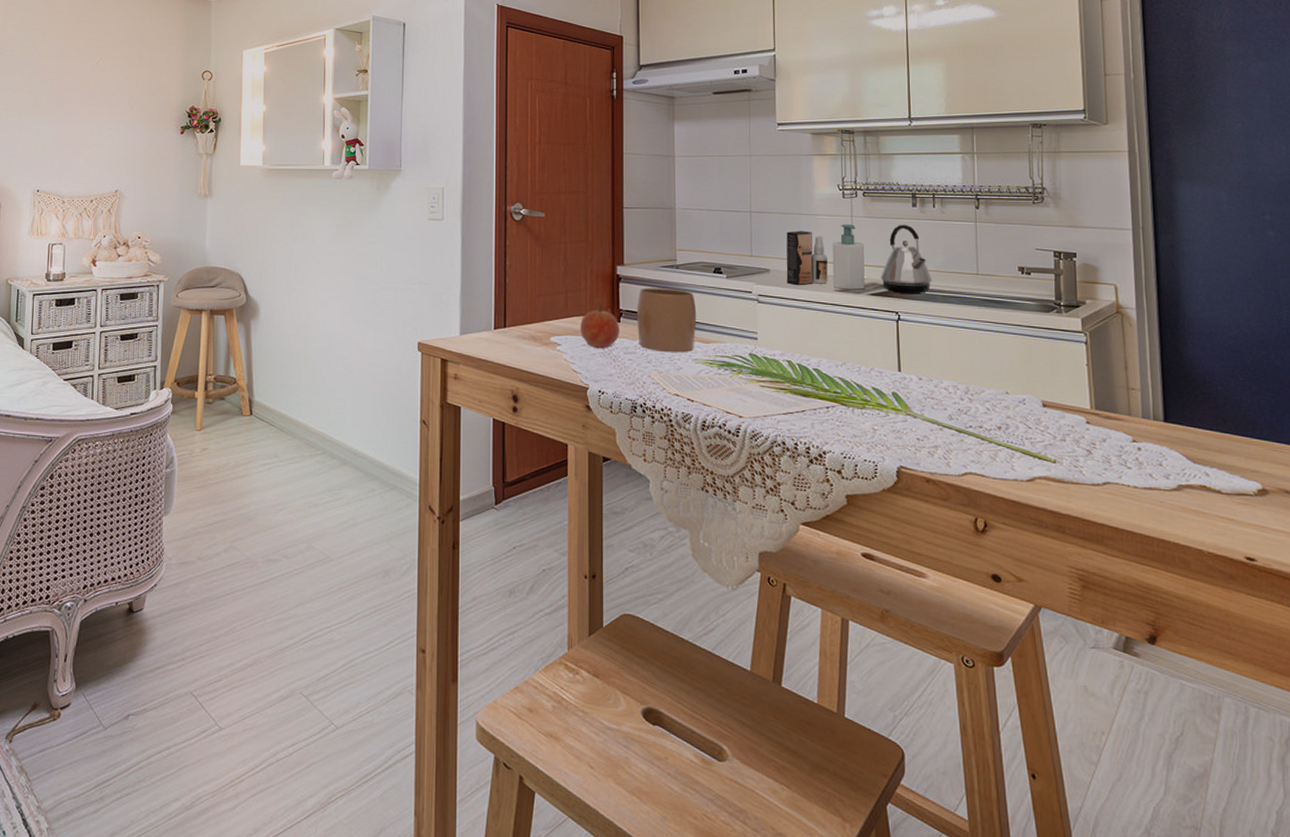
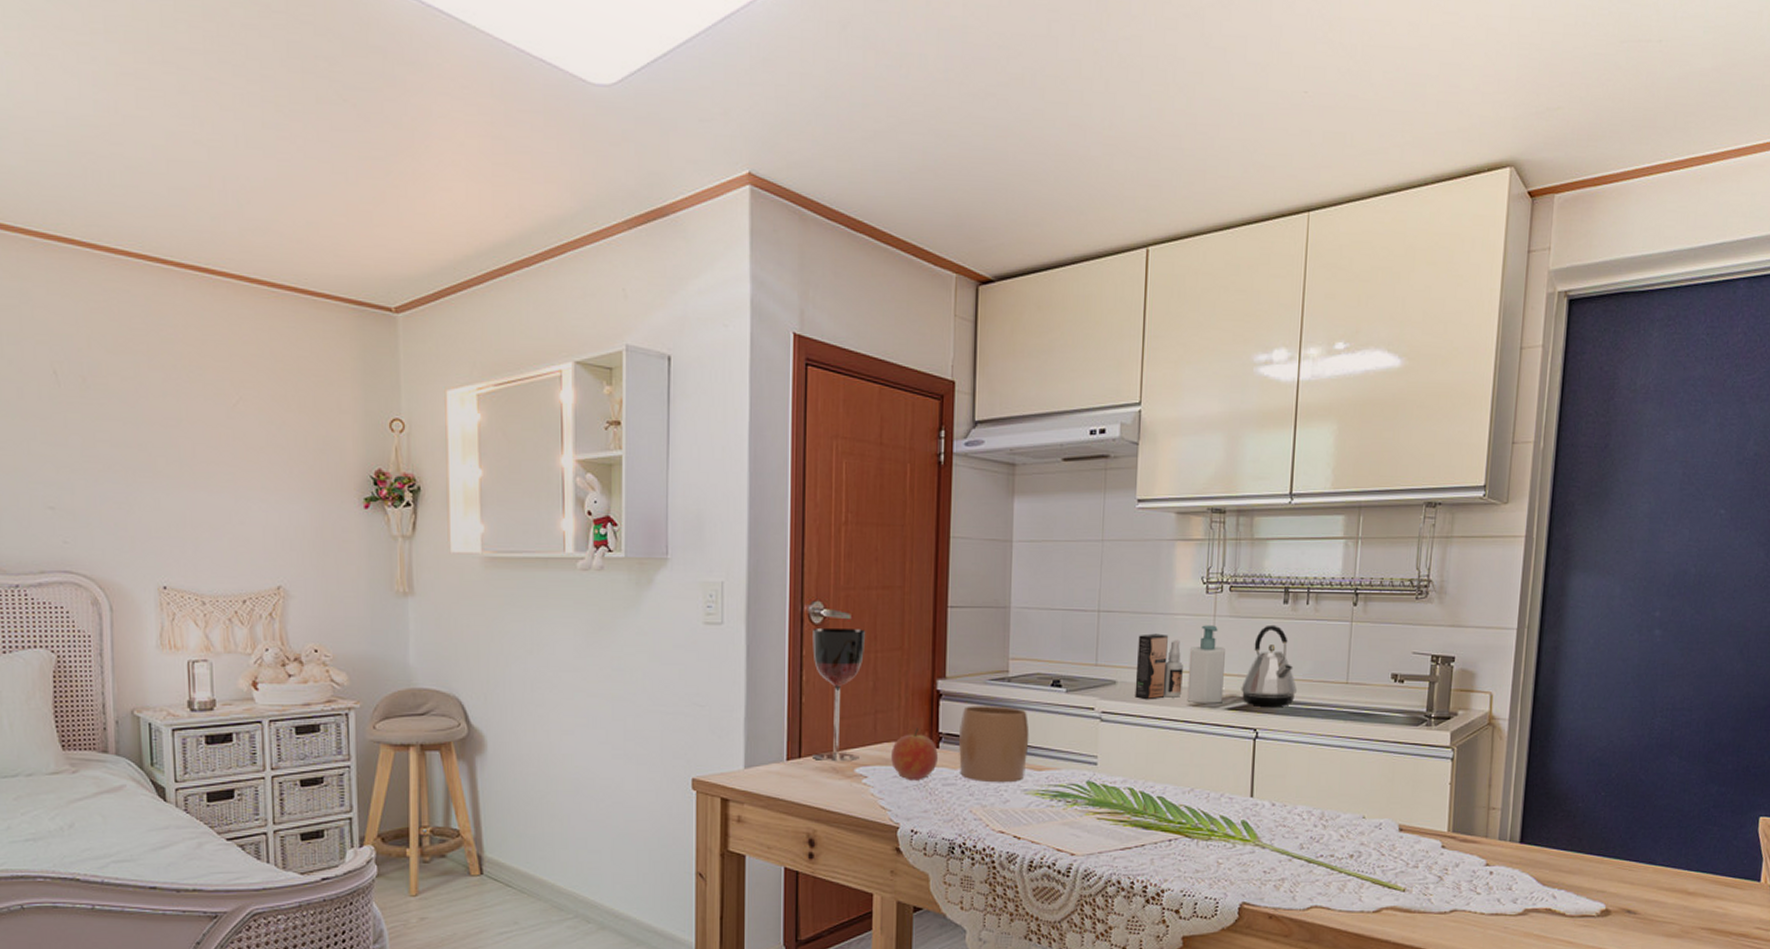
wineglass: none [514,223,557,332] -> present [811,627,866,762]

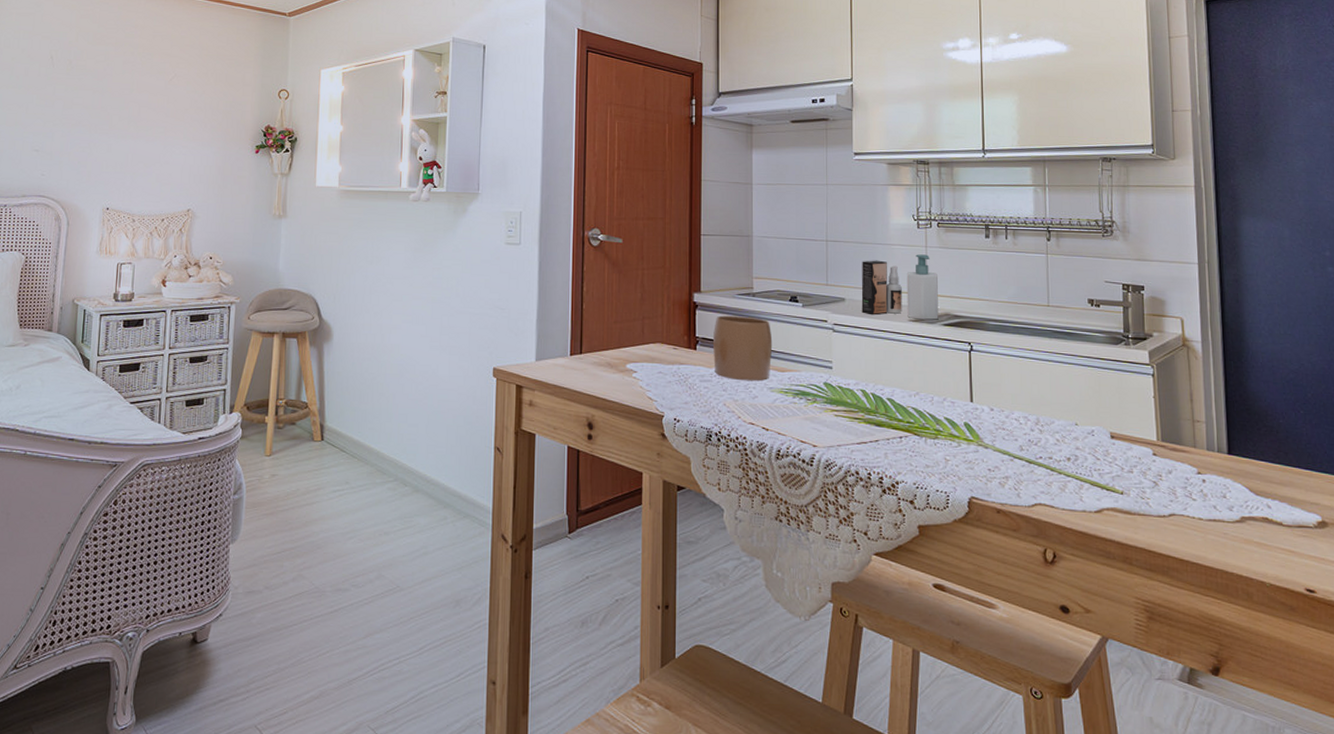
wineglass: present [811,627,866,762] -> none [590,249,635,359]
fruit: present [891,728,938,781] -> none [657,332,695,377]
kettle: present [1241,624,1298,706] -> none [954,255,1005,324]

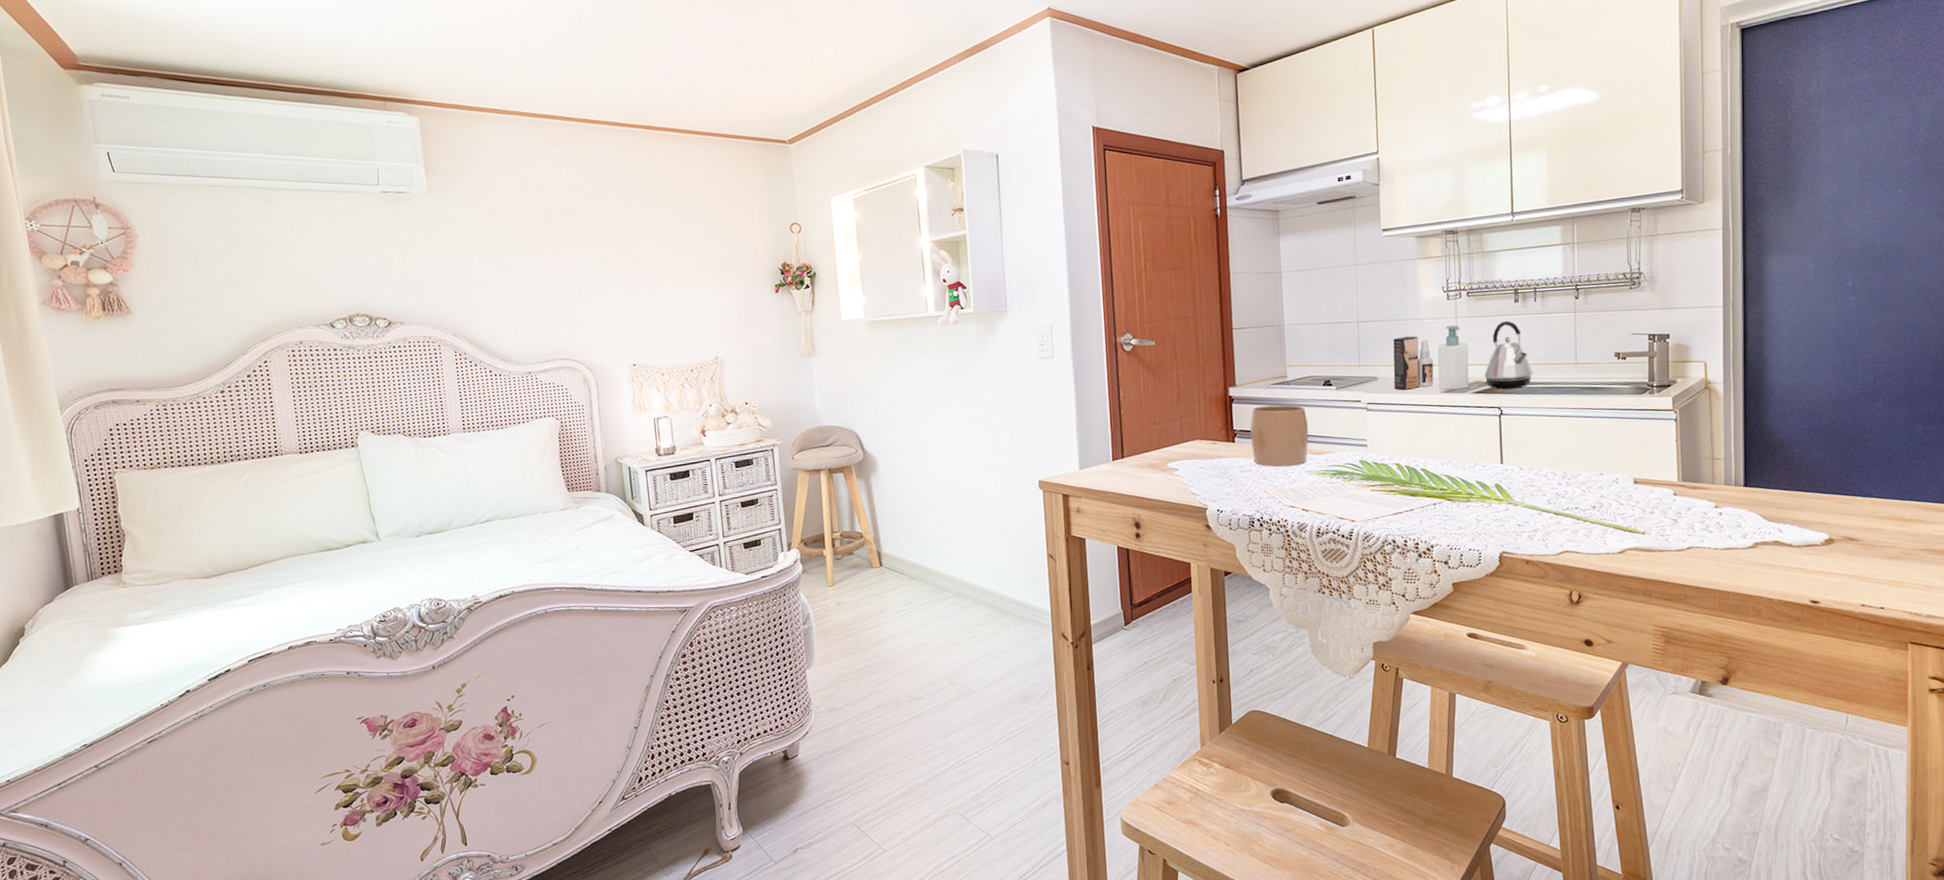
kettle: none [954,255,1005,324] -> present [1484,320,1533,389]

